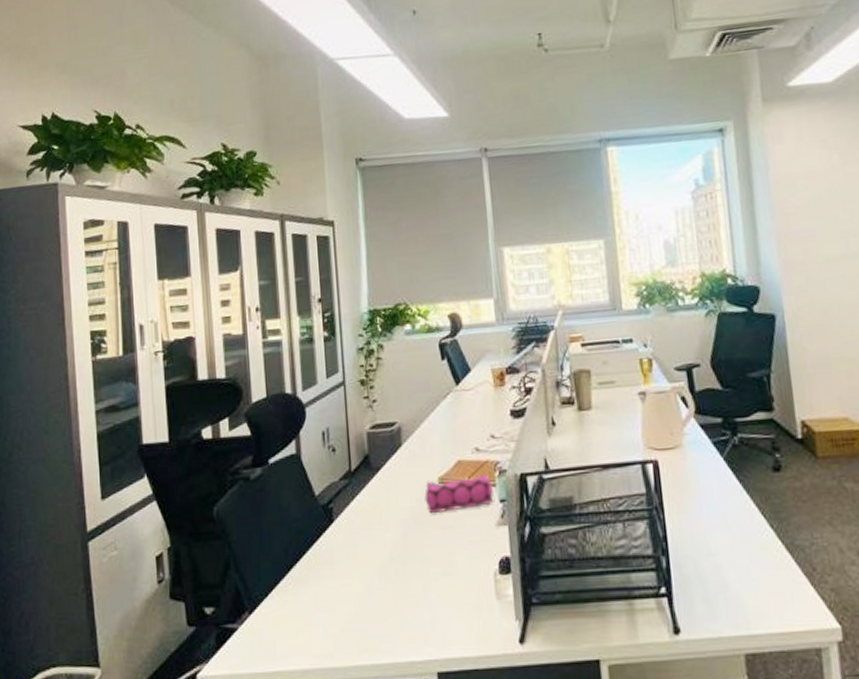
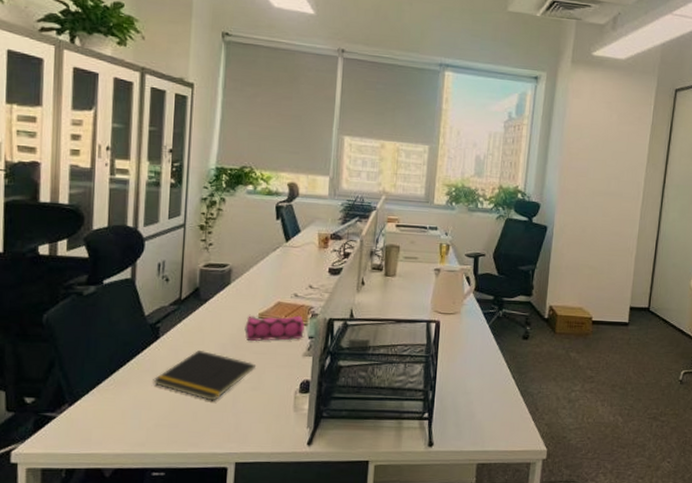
notepad: none [333,530,445,595] -> present [153,349,257,401]

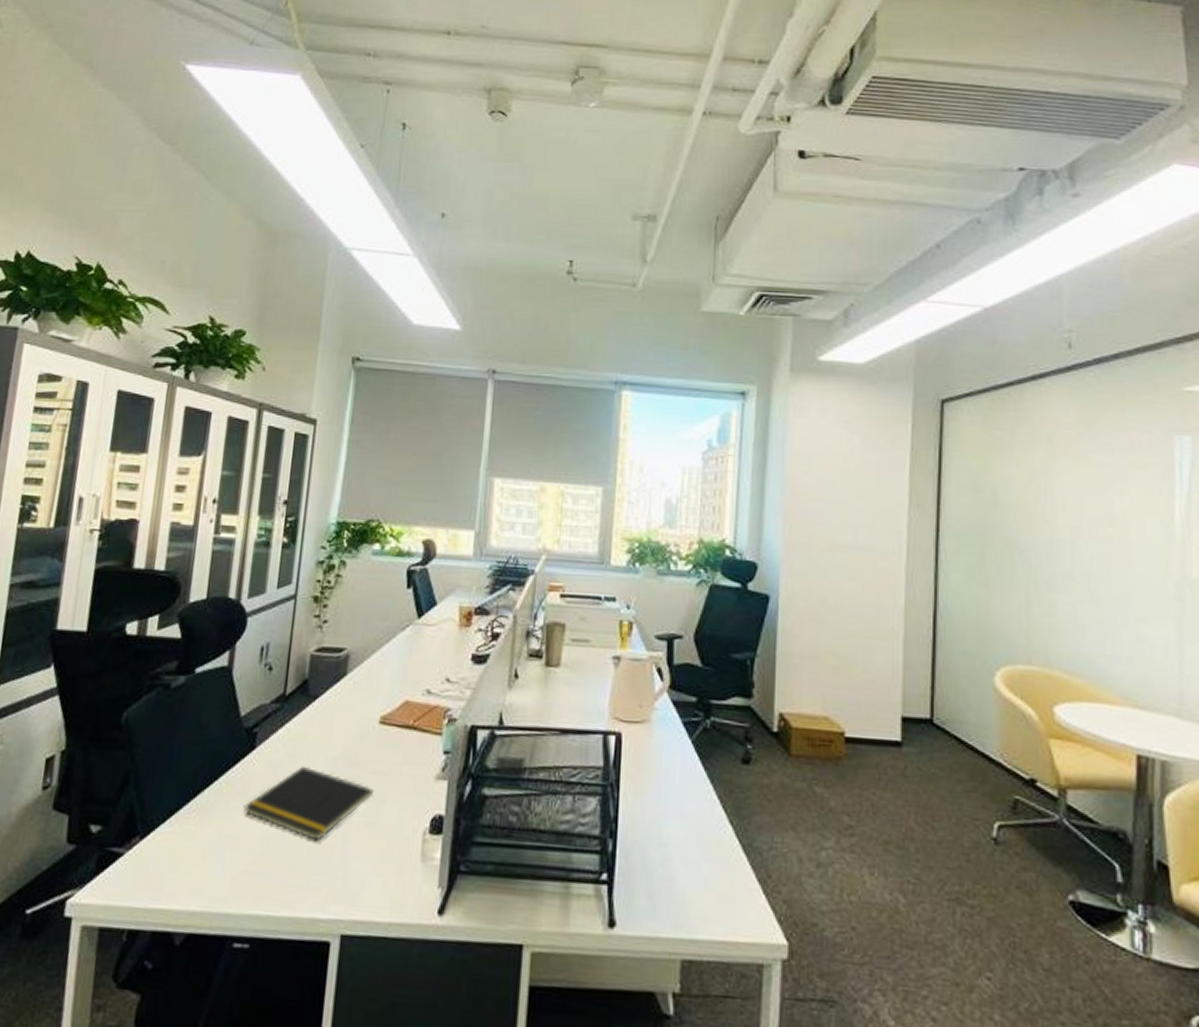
pencil case: present [244,314,305,342] -> none [361,717,439,757]

